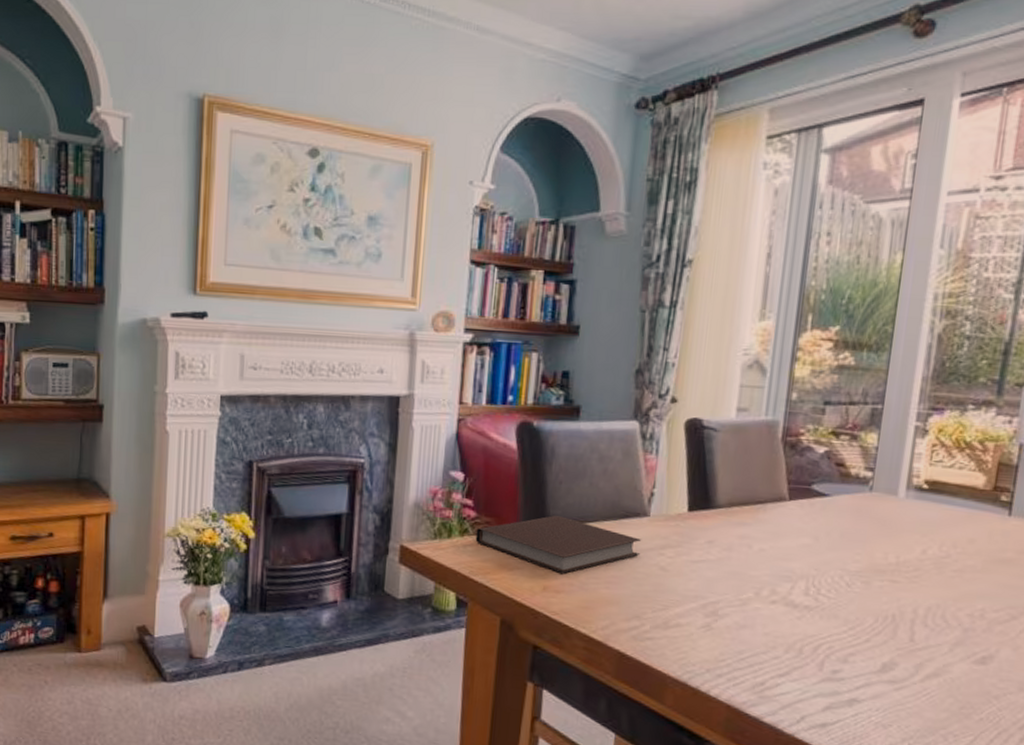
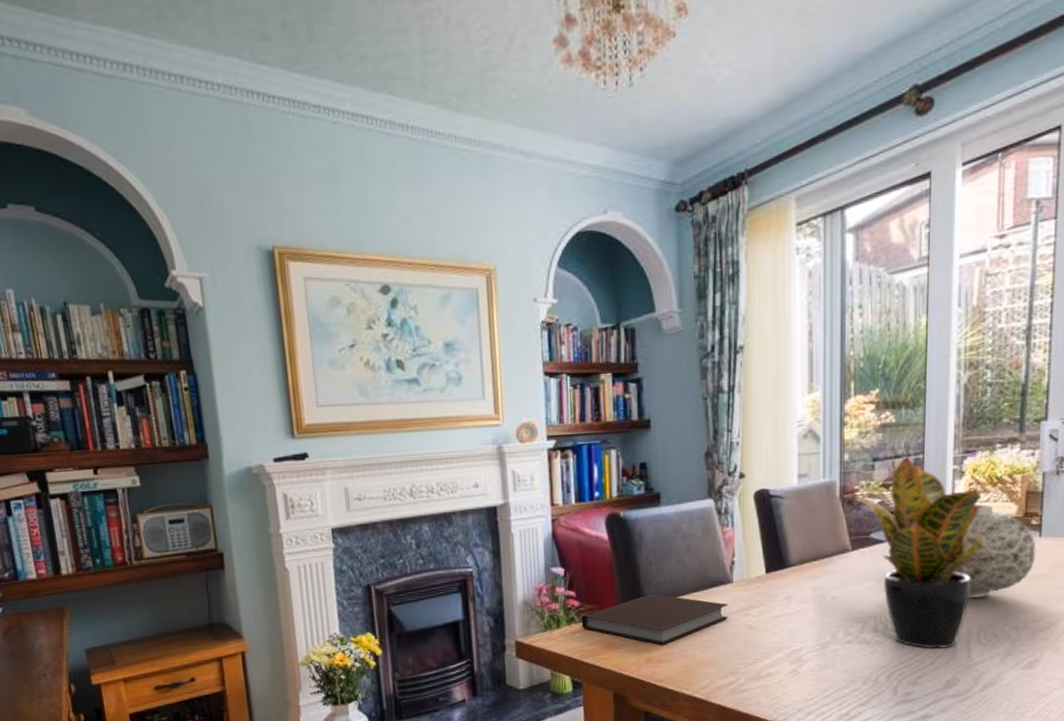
potted plant: none [797,404,971,626] -> present [853,456,1003,649]
vase: none [904,468,1004,575] -> present [954,504,1036,598]

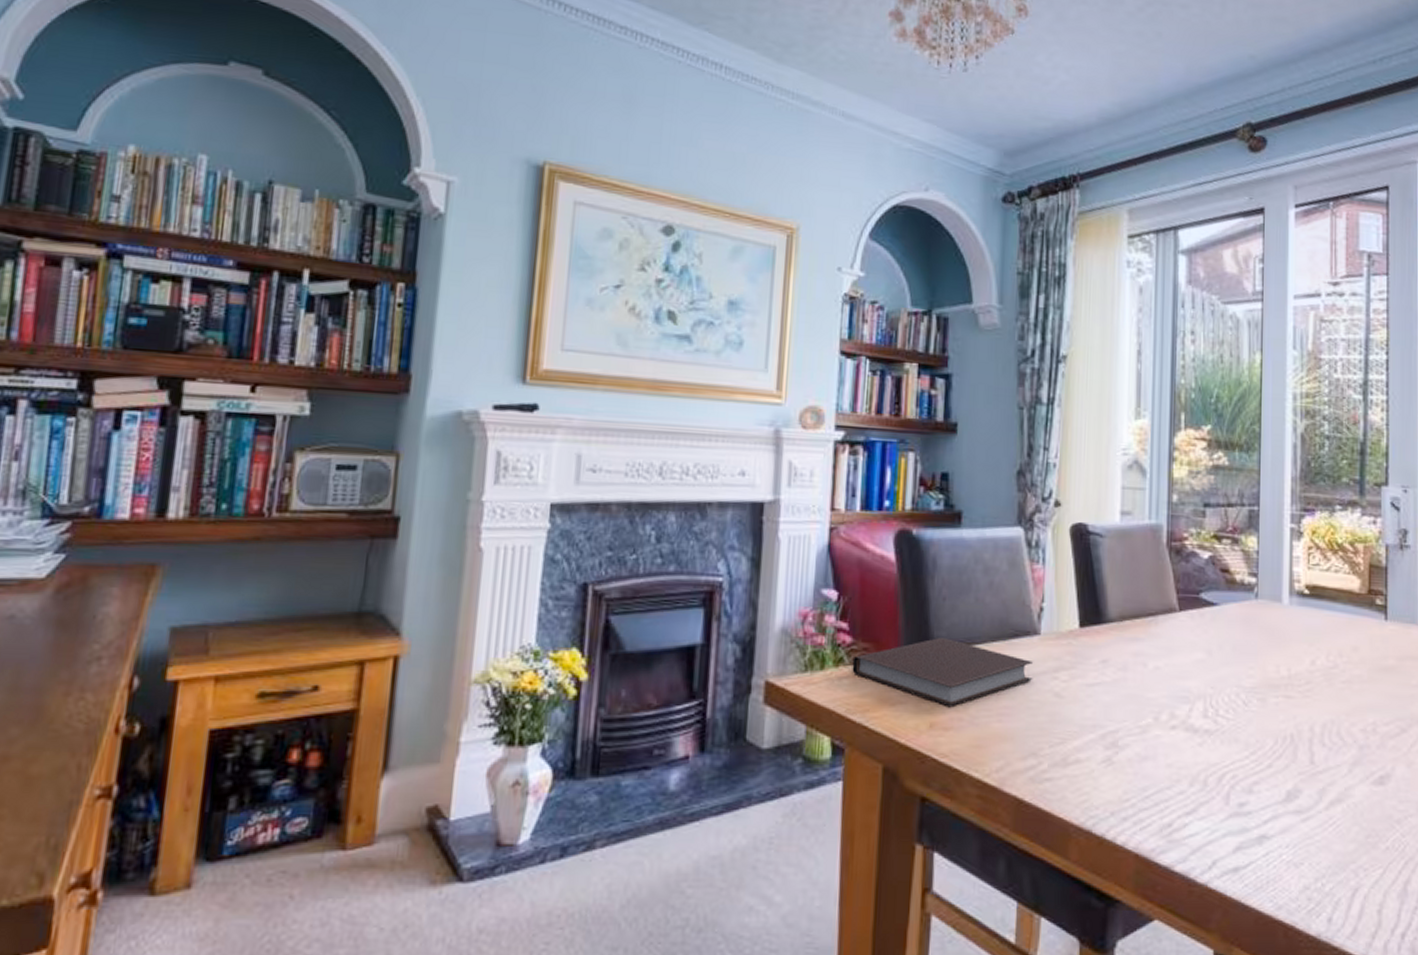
potted plant: present [853,456,1003,649] -> none [1181,505,1345,748]
vase: present [954,504,1036,598] -> none [1293,572,1382,687]

